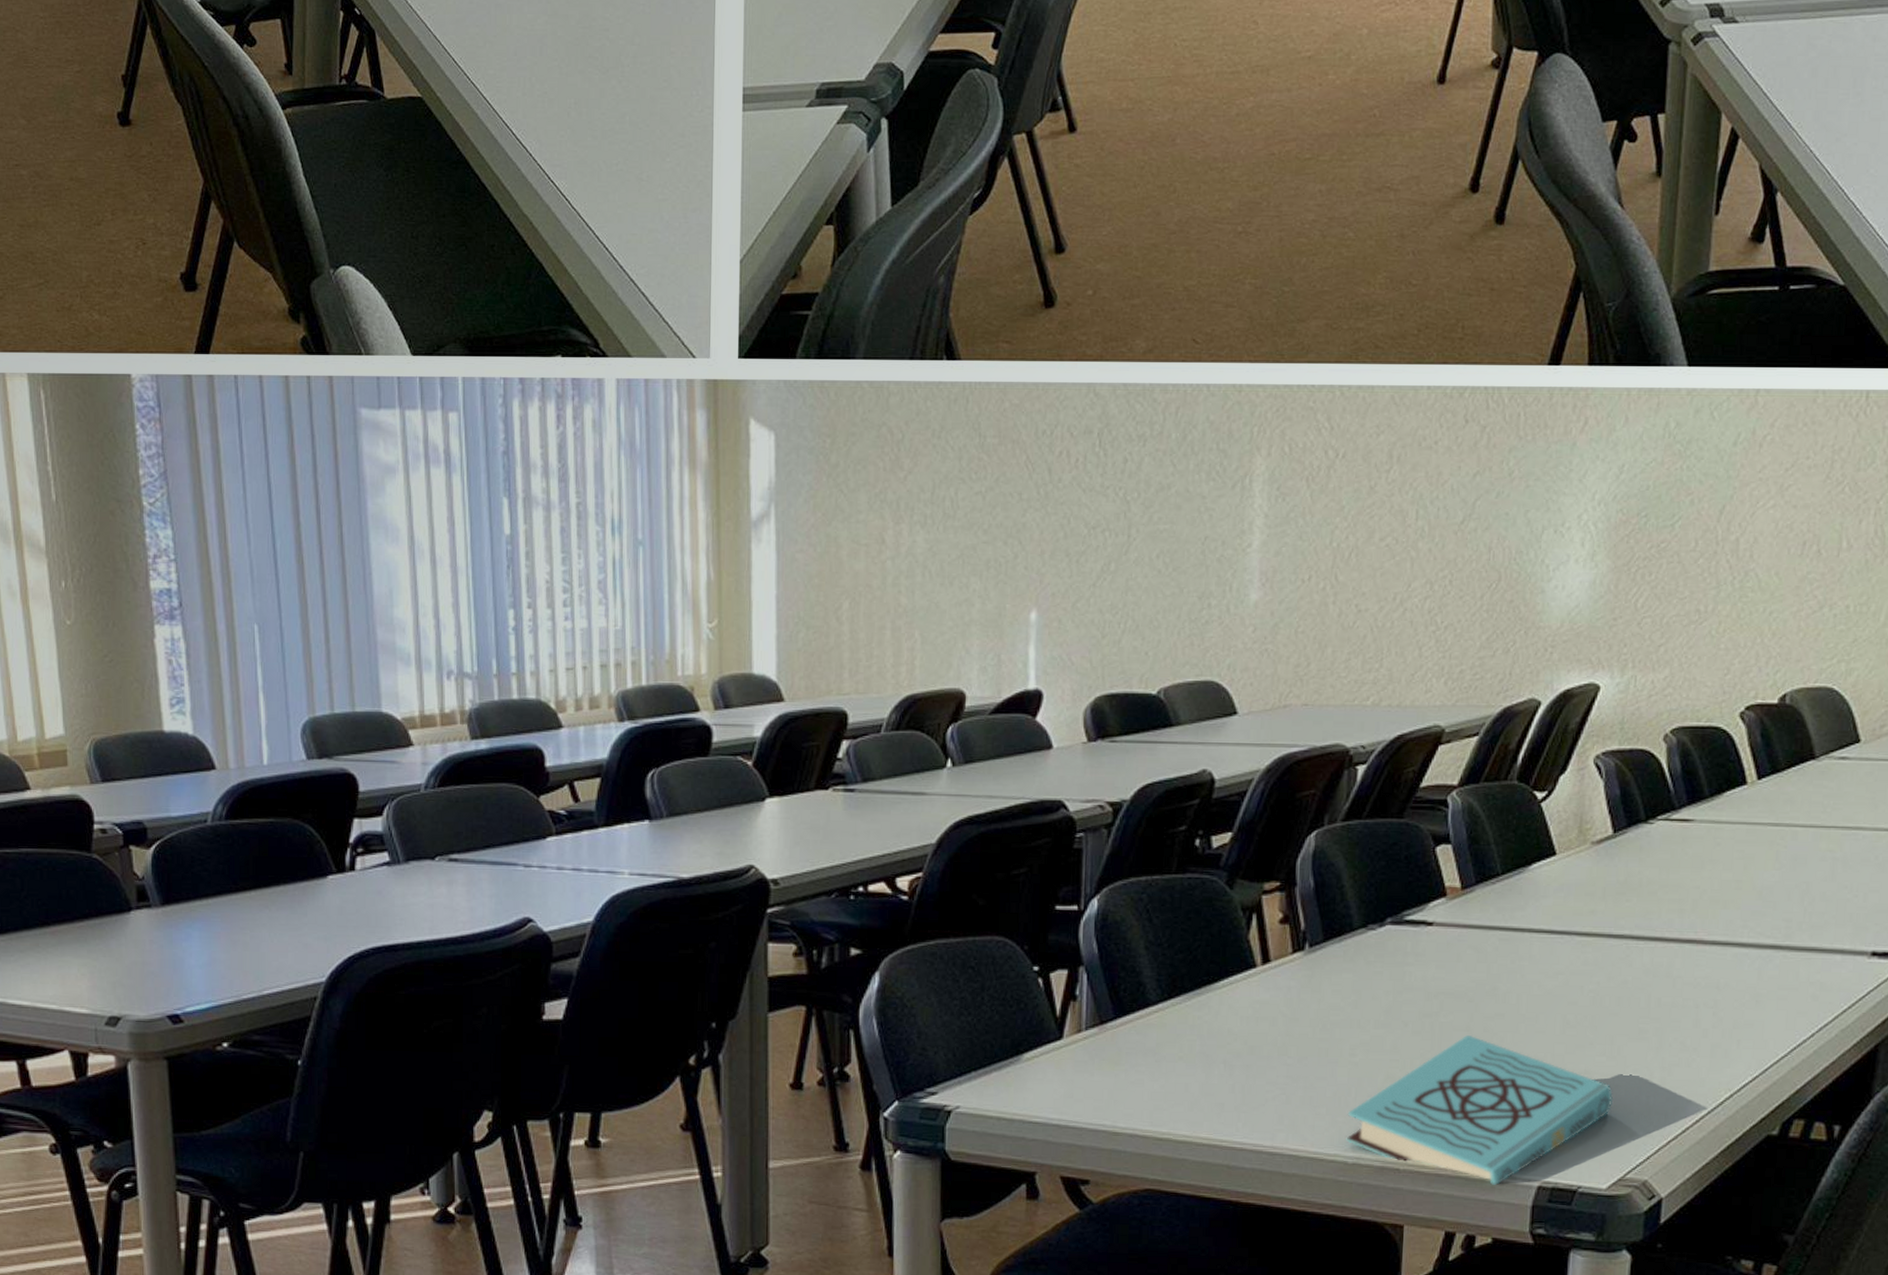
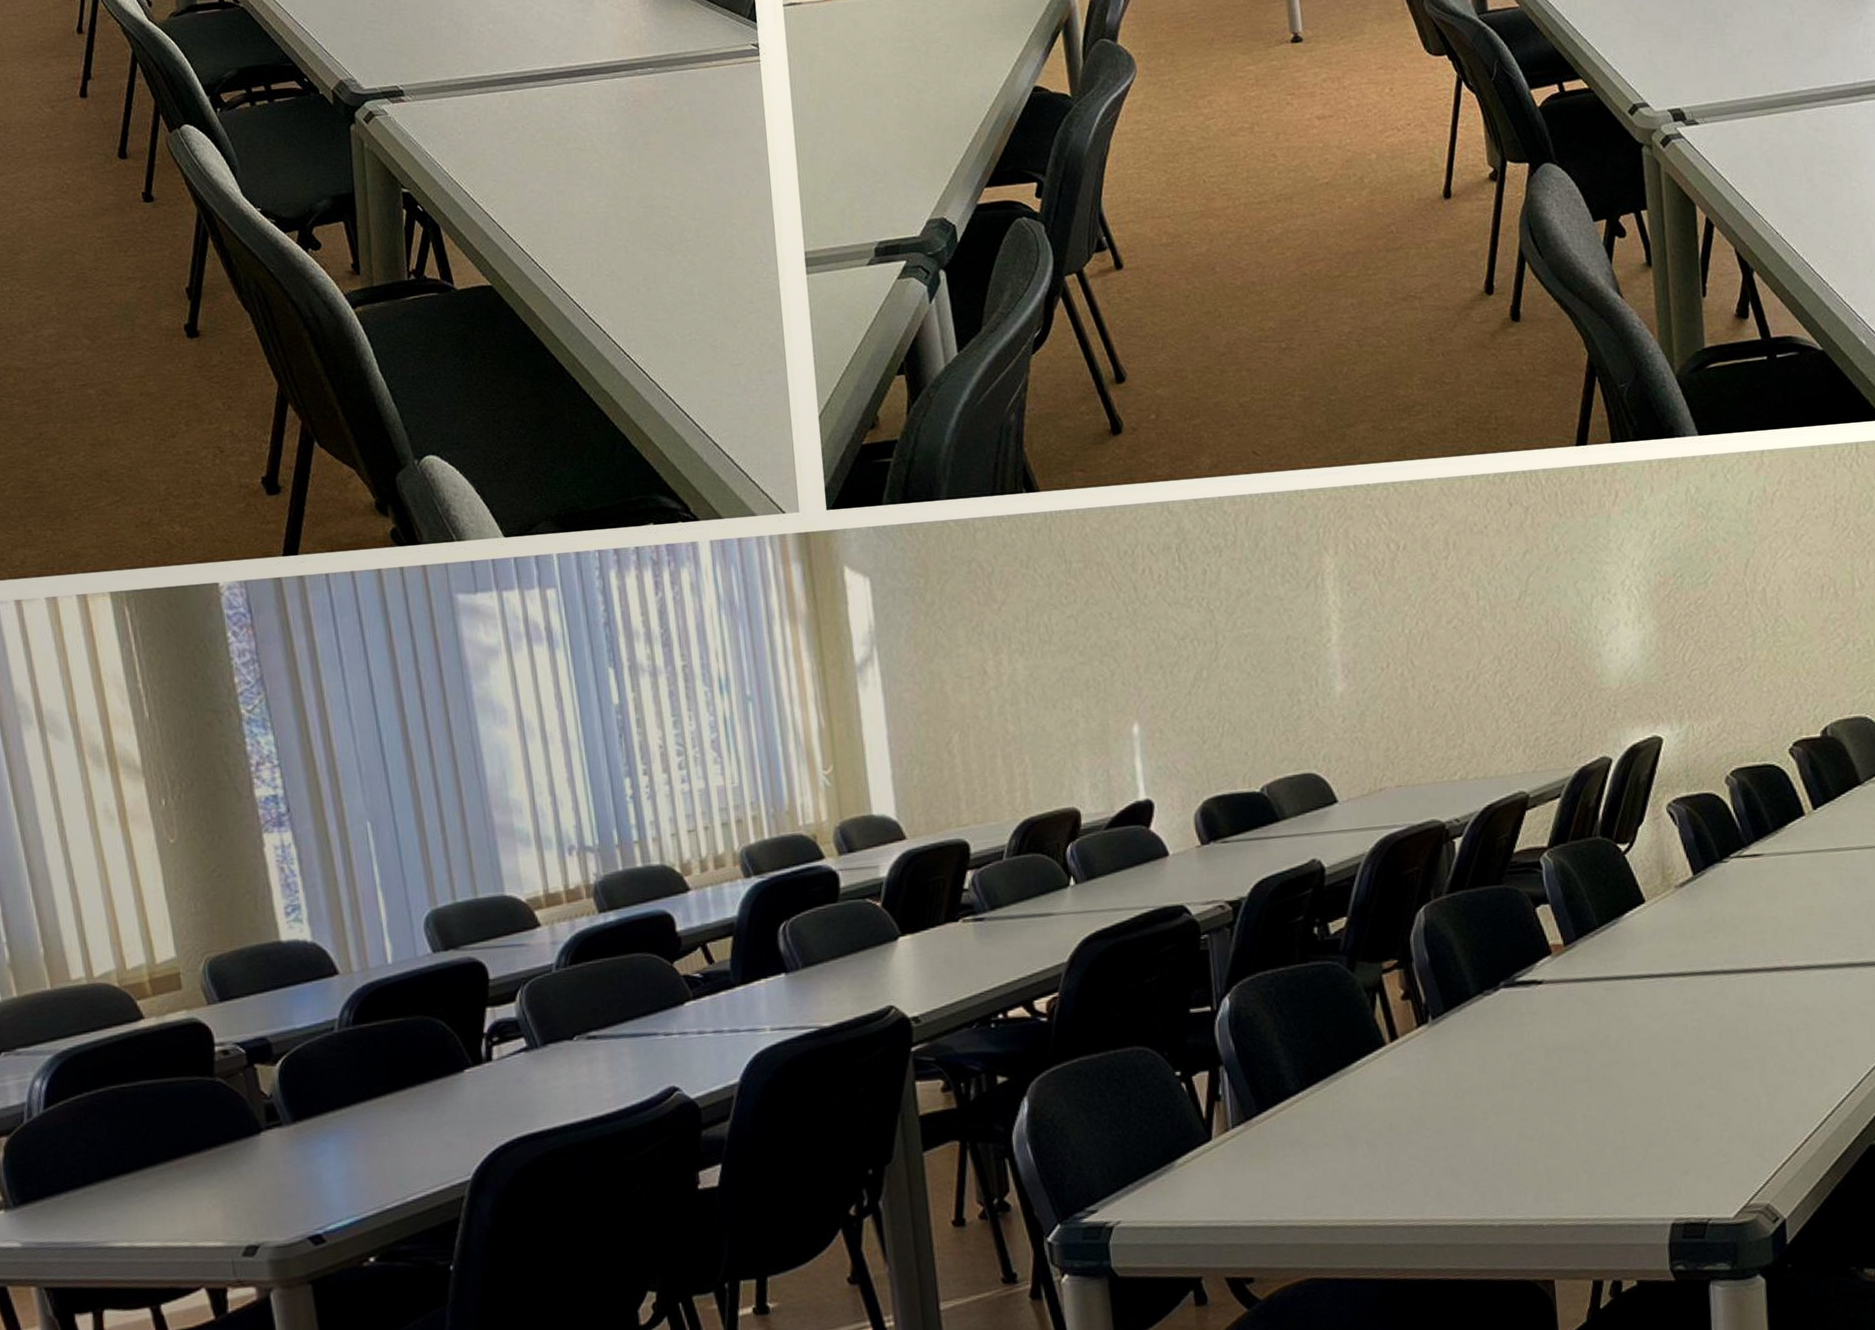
book: present [1346,1035,1614,1185] -> none [1488,1086,1729,1228]

